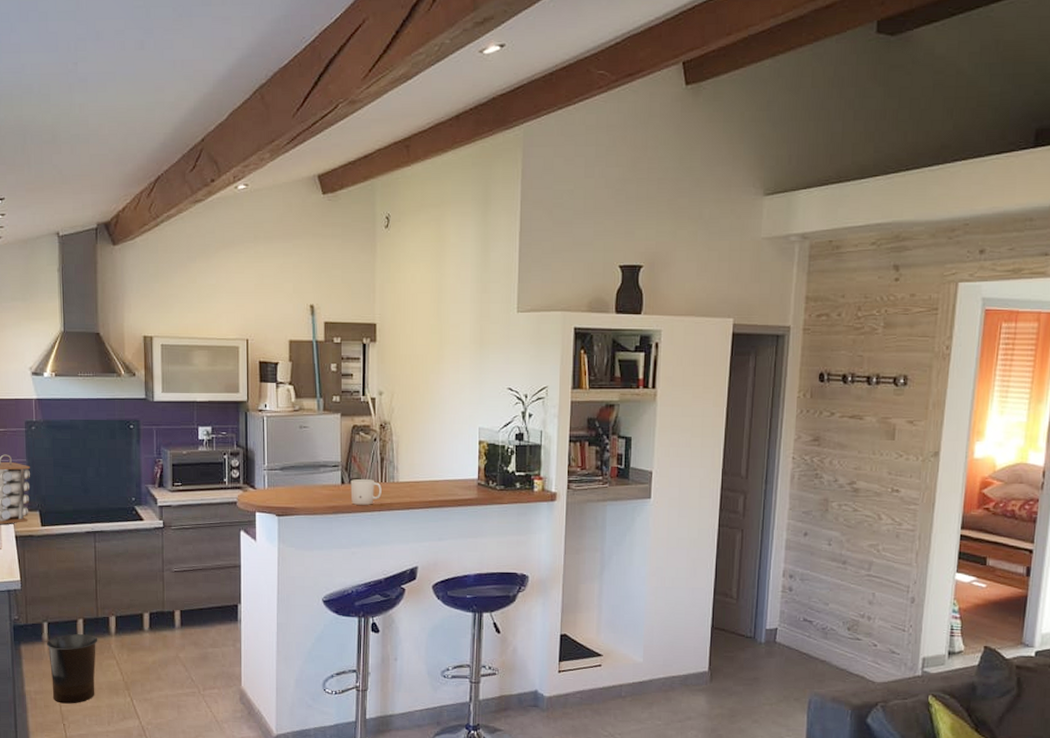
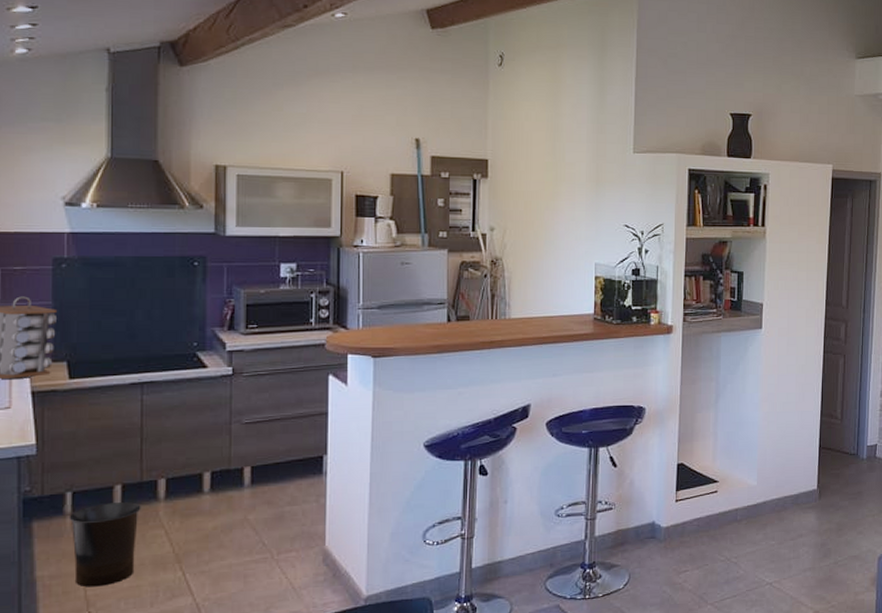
mug: present [350,478,382,505] -> none [457,316,492,343]

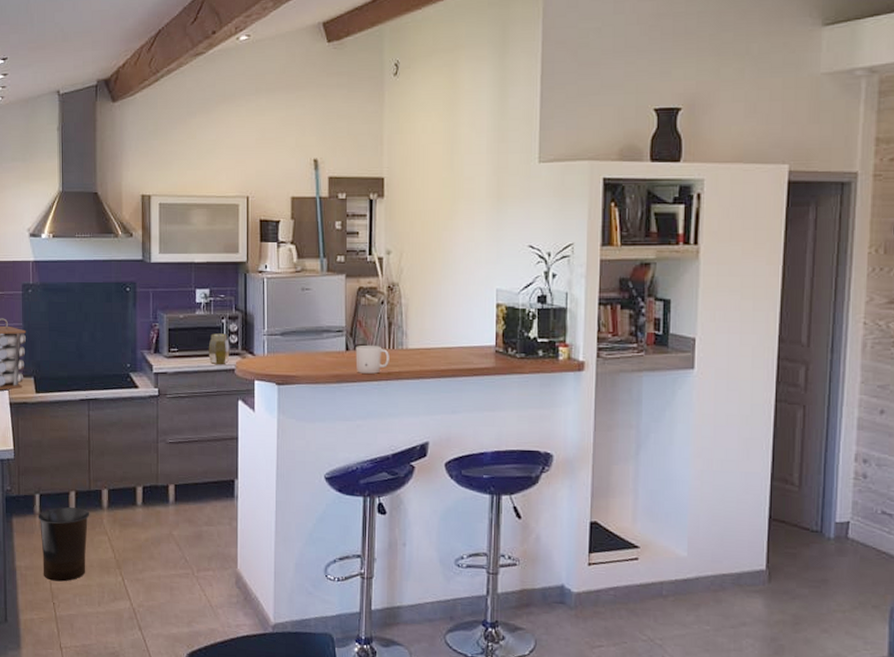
jar: none [294,308,320,341] -> present [208,333,230,365]
mug: none [457,316,492,343] -> present [355,344,389,374]

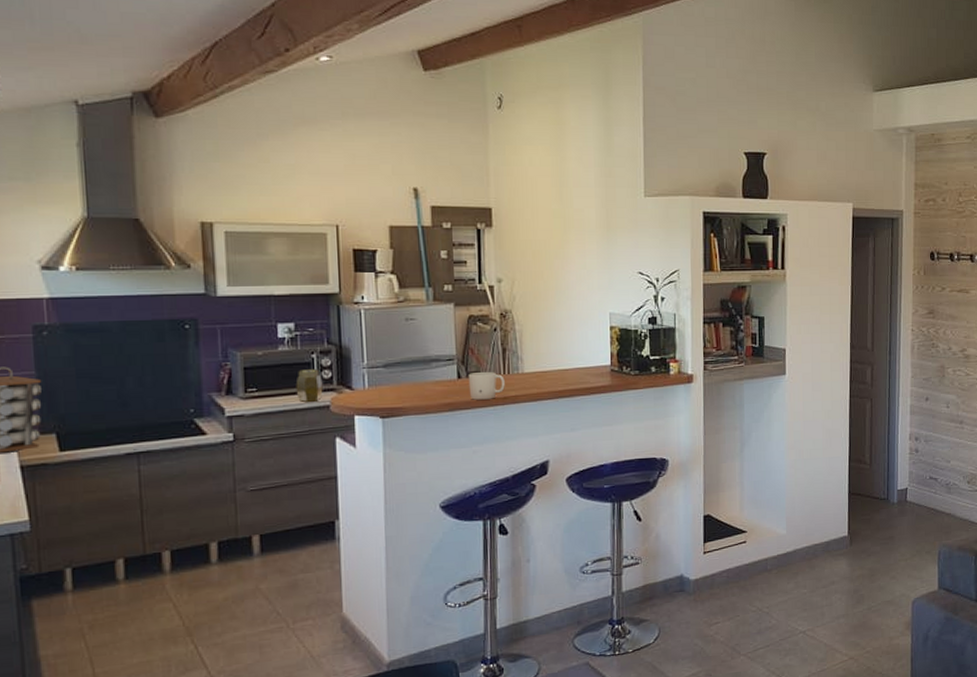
waste bin: present [38,507,90,582] -> none [70,576,146,665]

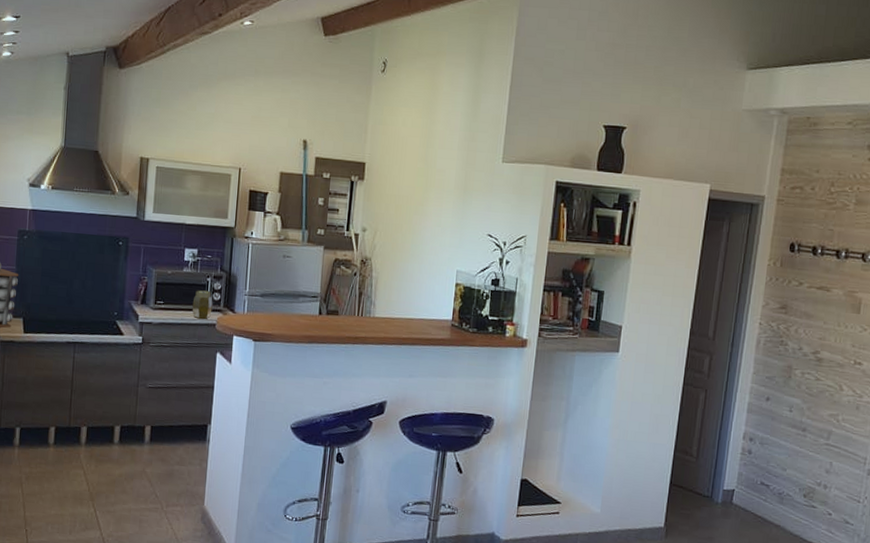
mug: present [468,371,505,400] -> none [326,311,358,338]

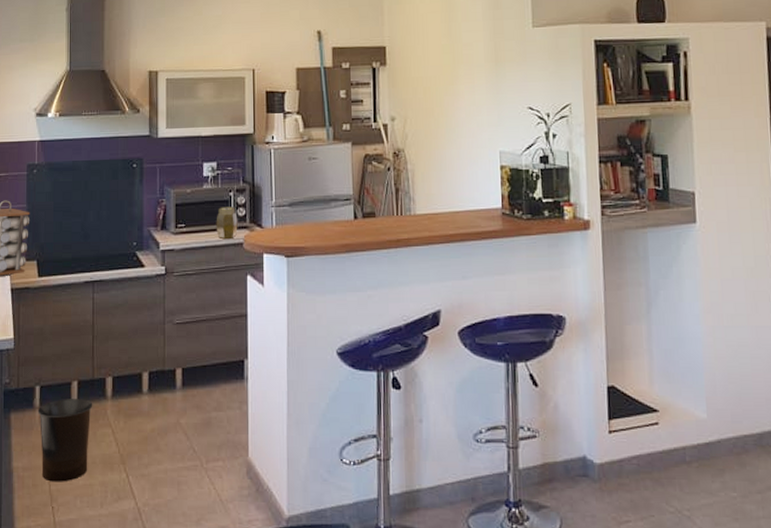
waste bin: none [17,441,68,510] -> present [37,399,93,482]

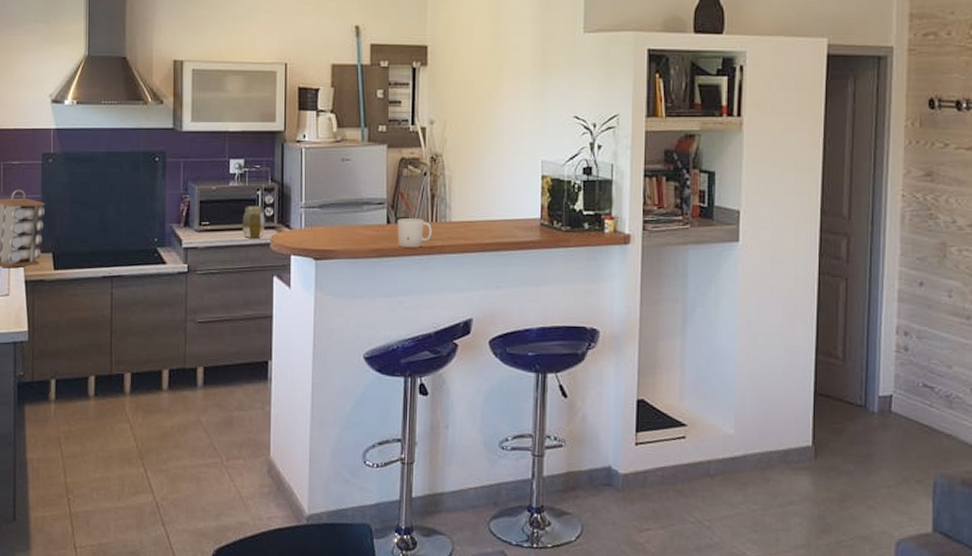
waste bin: present [37,399,93,482] -> none [53,393,111,475]
mug: none [364,212,398,242] -> present [397,217,432,248]

